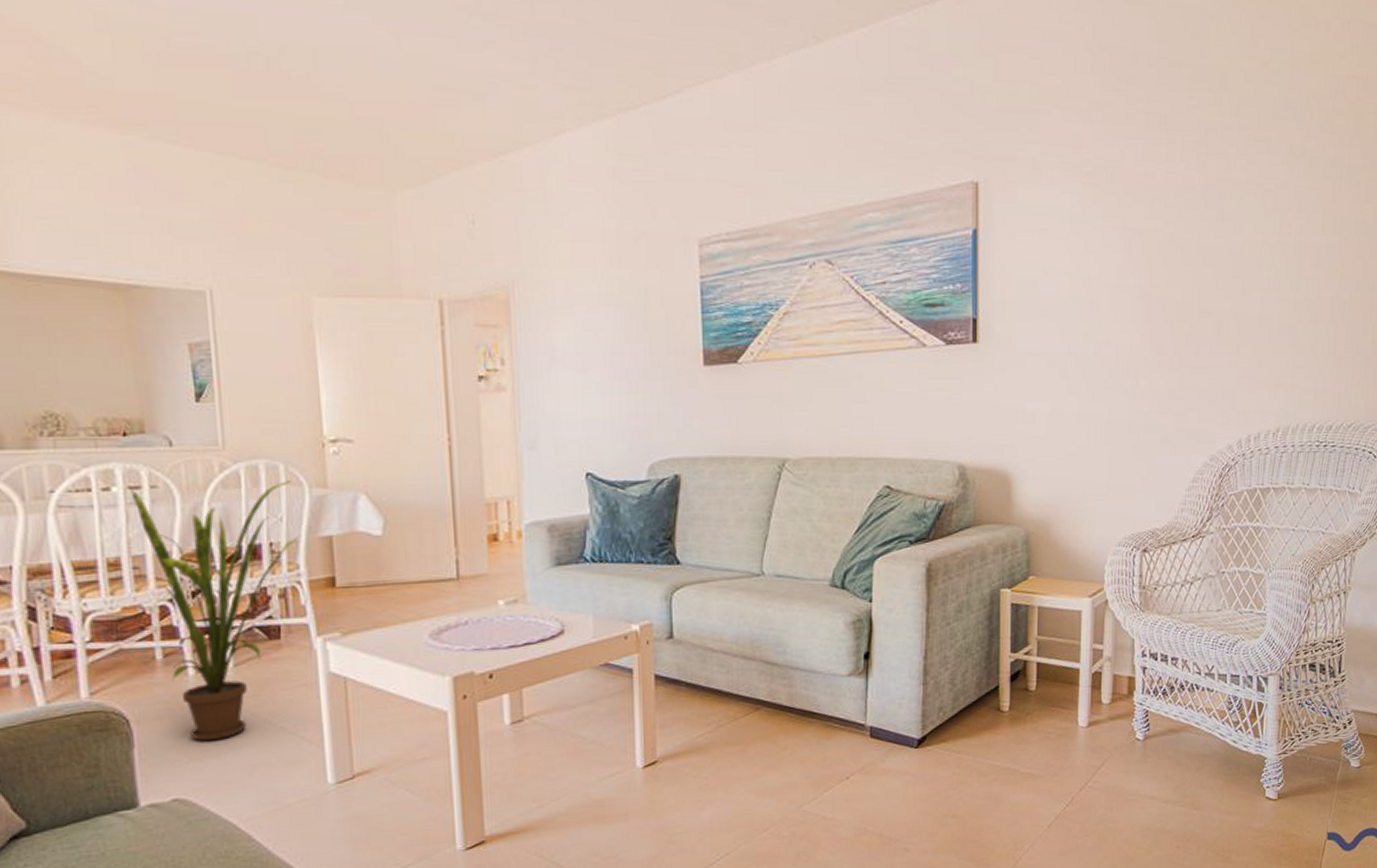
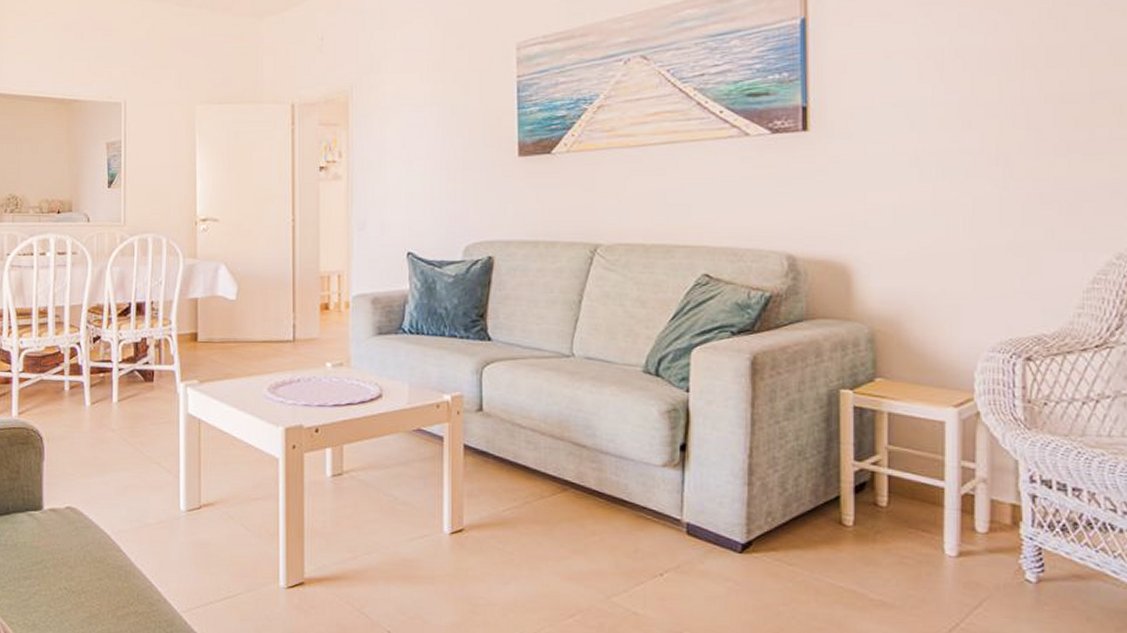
house plant: present [131,481,301,742] -> none [59,252,174,462]

